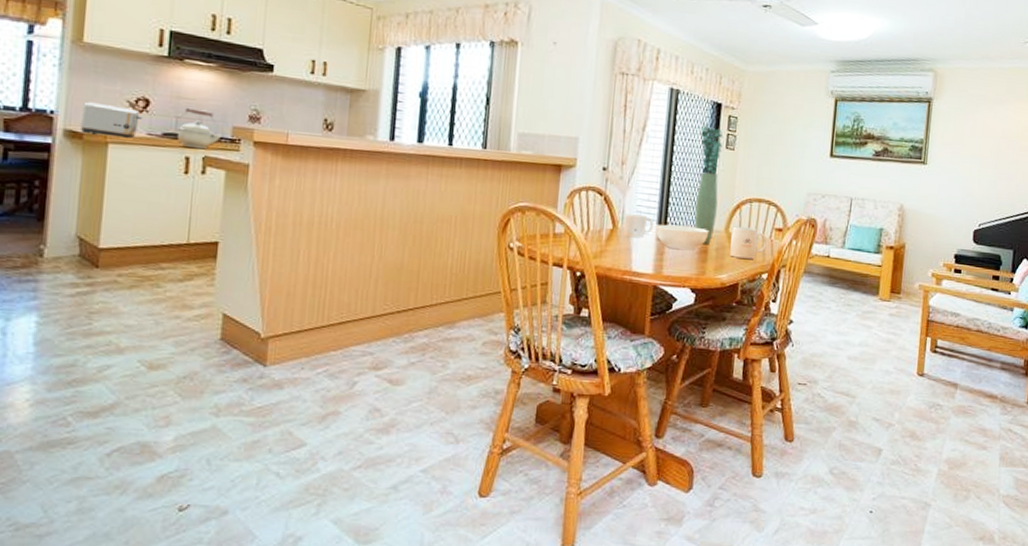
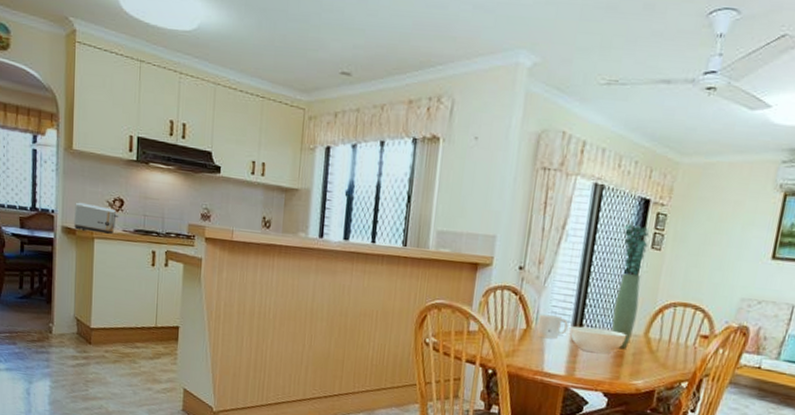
kettle: present [176,107,223,150] -> none [144,206,180,245]
mug: present [729,226,768,259] -> none [648,331,691,366]

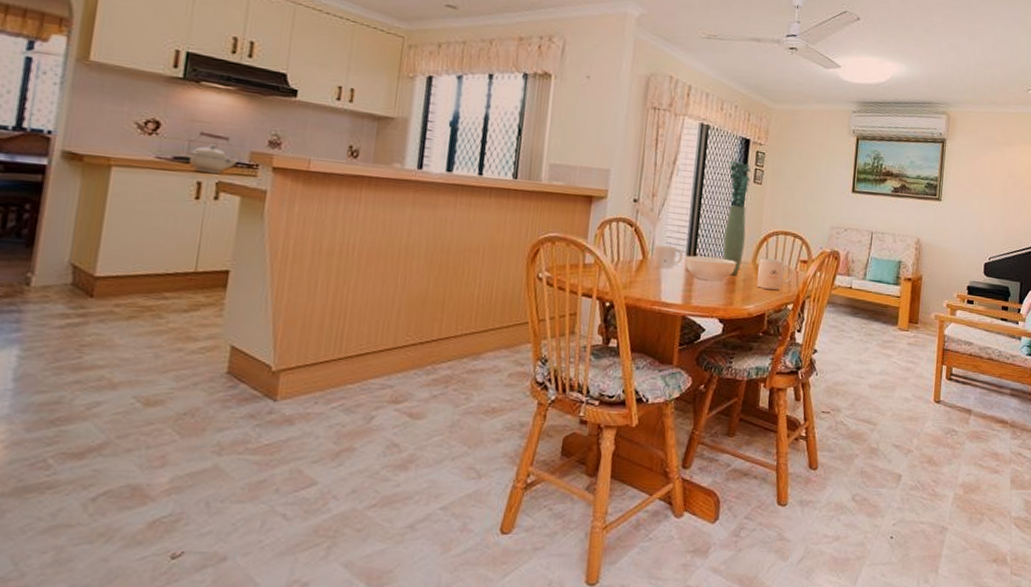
toaster: present [74,202,119,235] -> none [82,122,152,162]
kettle: none [144,206,180,245] -> present [188,130,239,175]
mug: none [648,331,691,366] -> present [756,258,794,290]

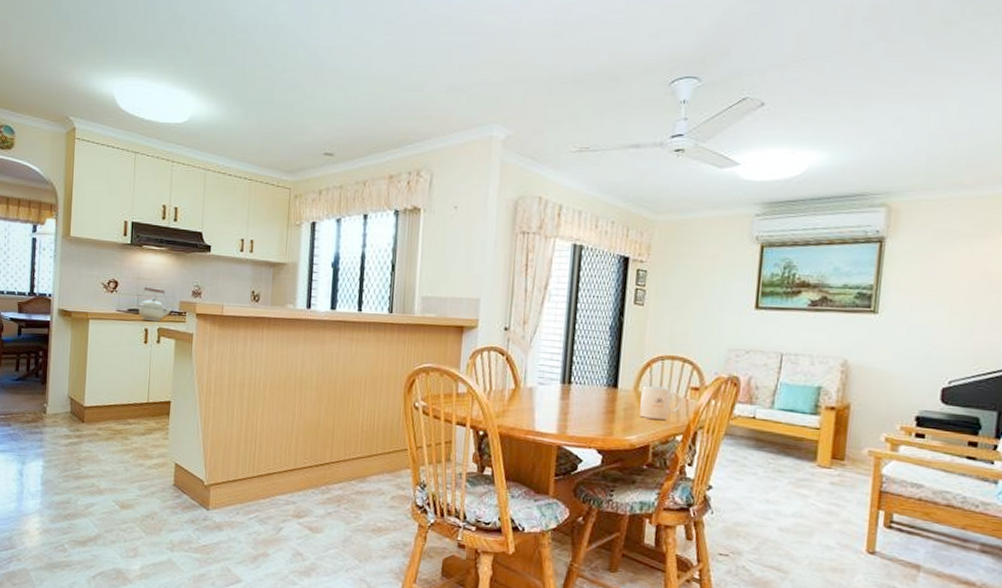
mug: present [653,245,683,270] -> none [525,373,557,398]
bowl: present [684,255,737,282] -> none [559,383,617,411]
vase: present [722,156,751,277] -> none [600,277,631,406]

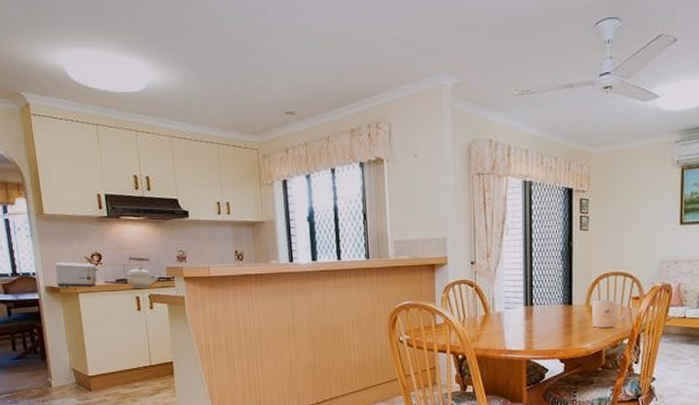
toaster: none [70,285,114,315] -> present [54,262,99,288]

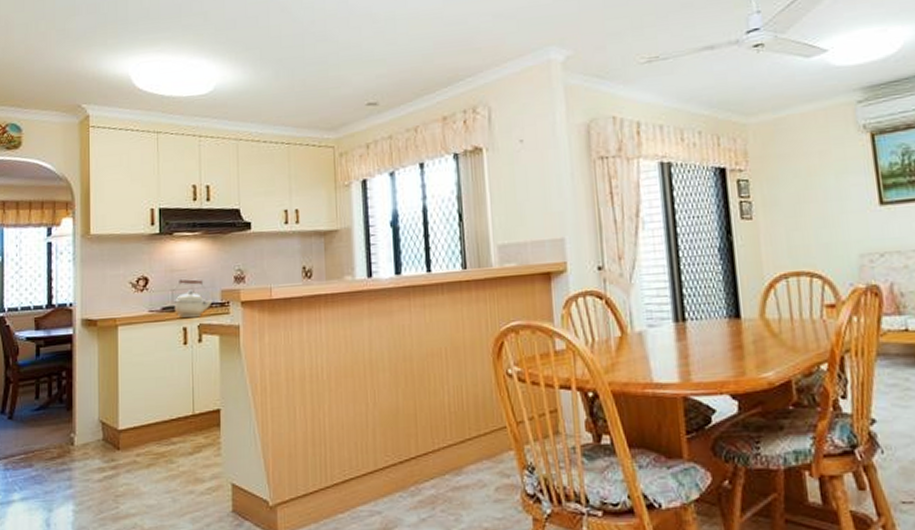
toaster: present [54,262,99,288] -> none [95,288,144,319]
mug: present [591,299,627,328] -> none [768,308,820,349]

